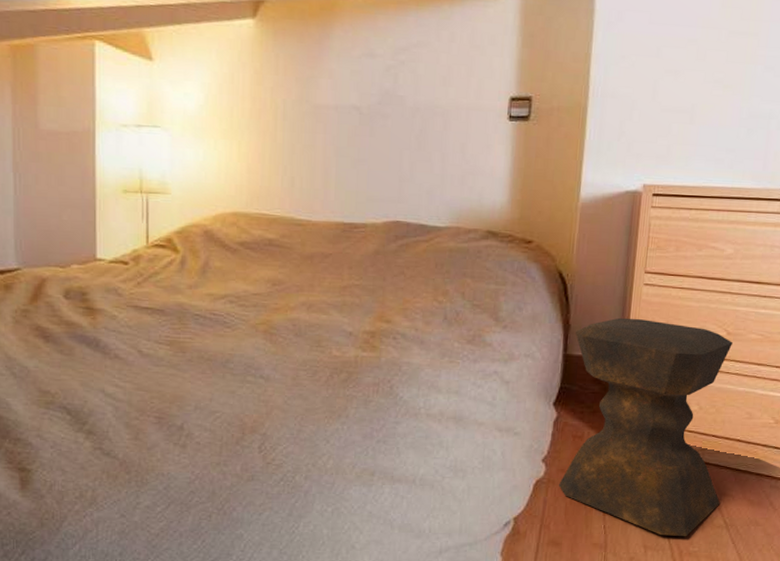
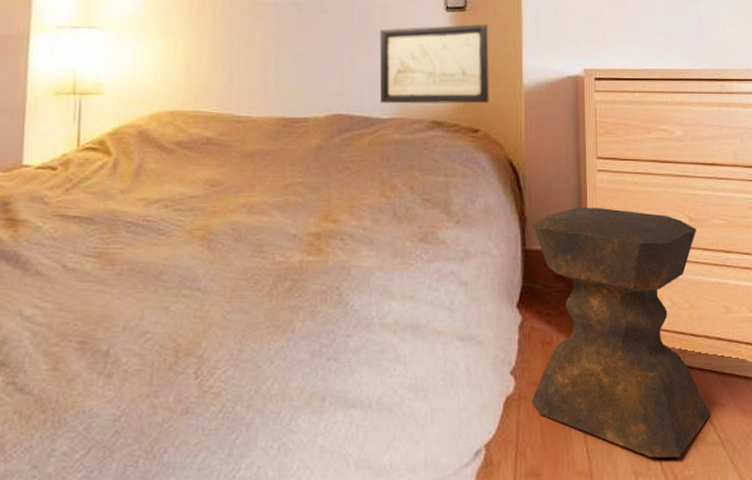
wall art: none [437,134,551,215] -> present [379,23,489,105]

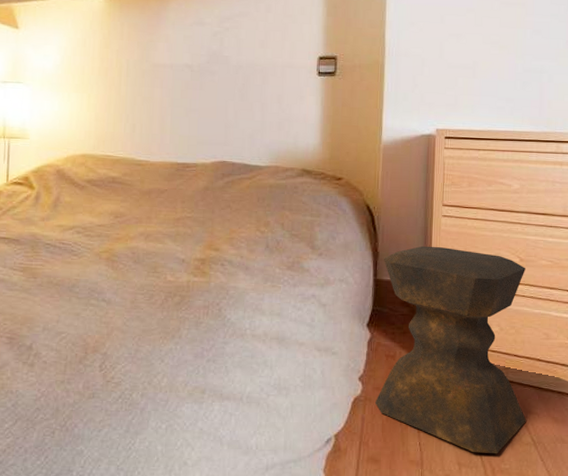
wall art: present [379,23,489,105] -> none [259,87,354,156]

